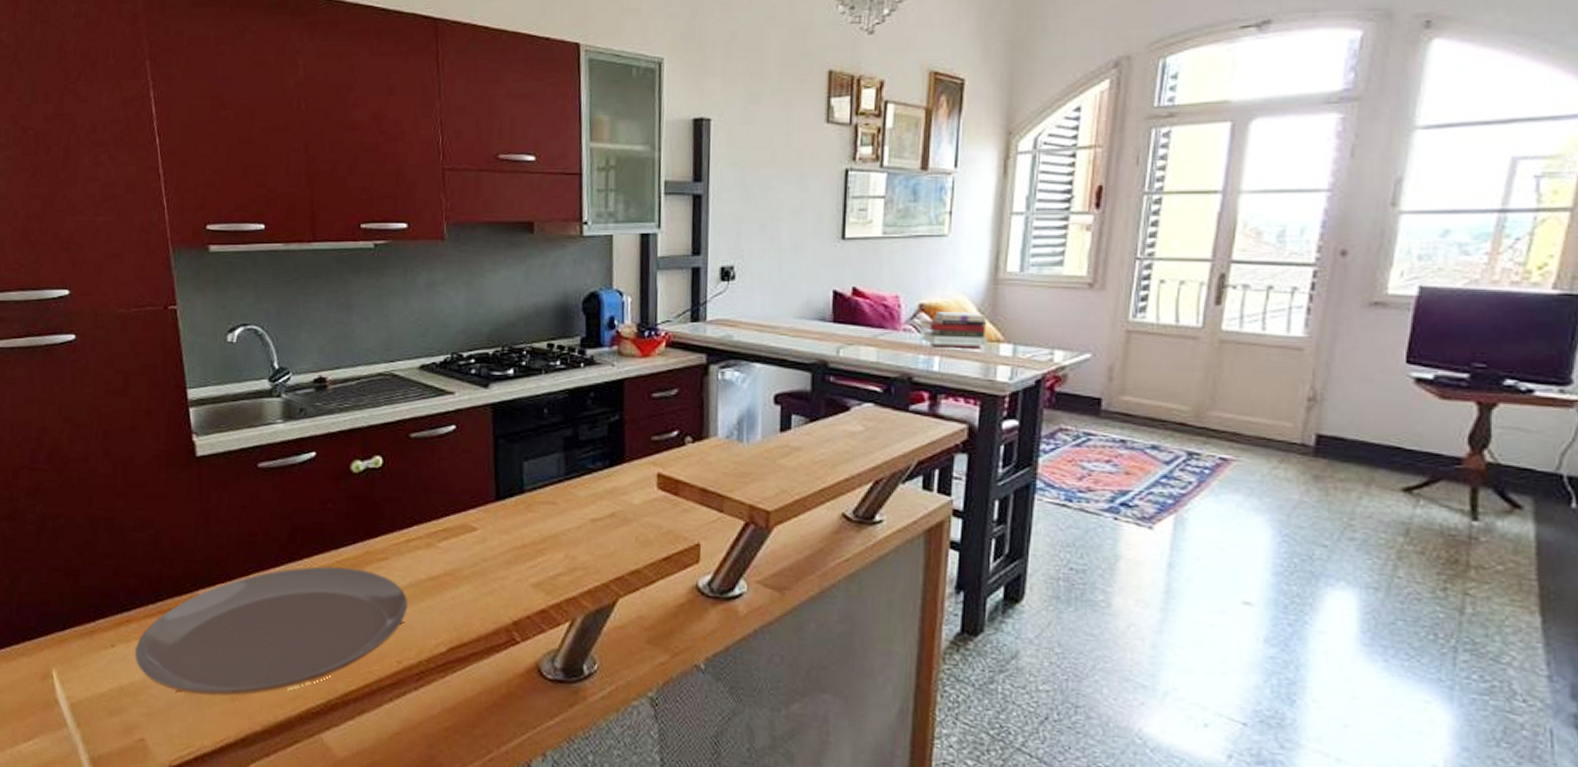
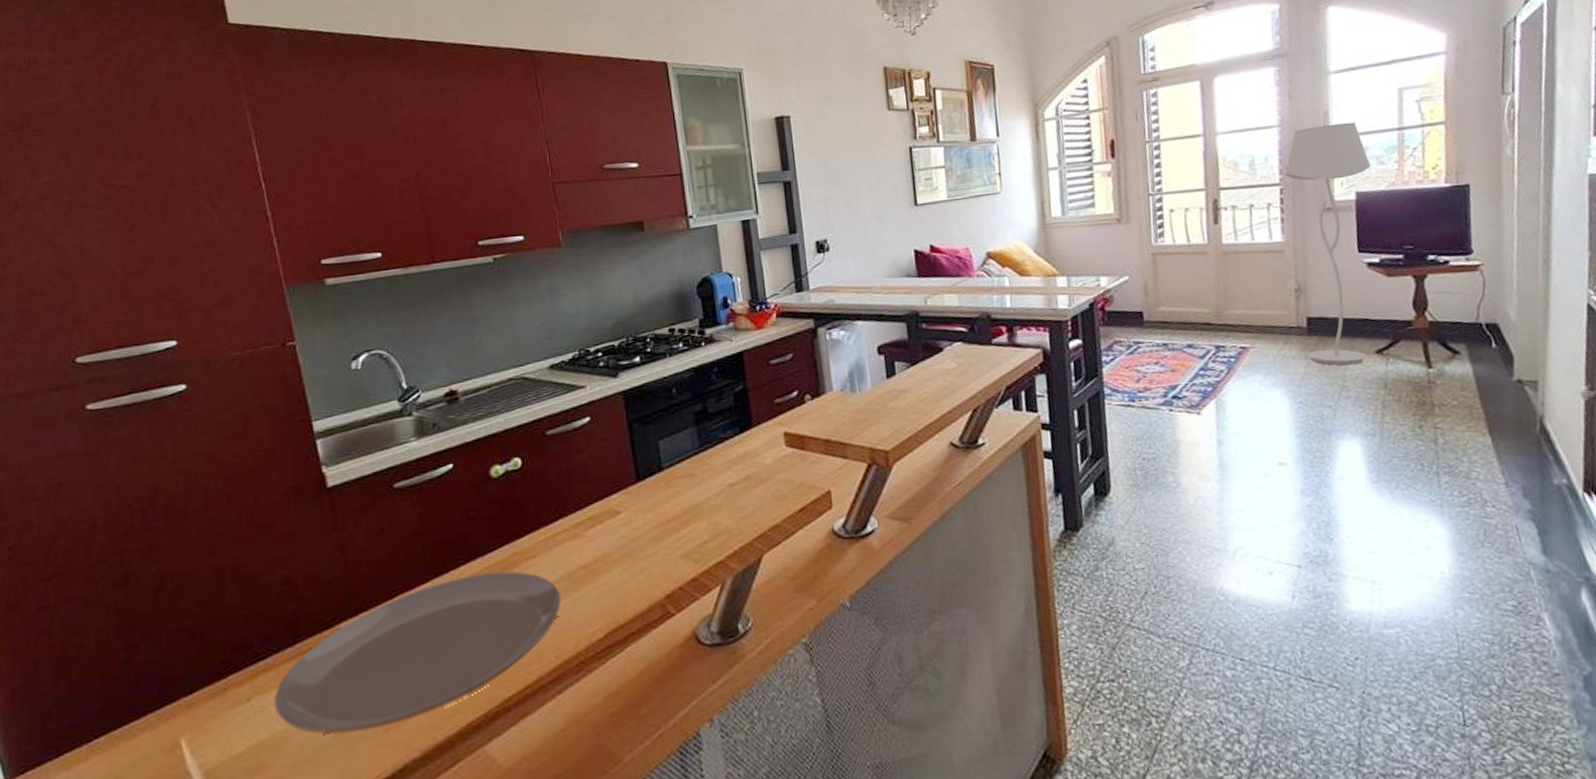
books: present [919,310,987,348] -> none [989,254,1046,287]
floor lamp: none [1306,195,1449,501] -> present [1284,121,1371,366]

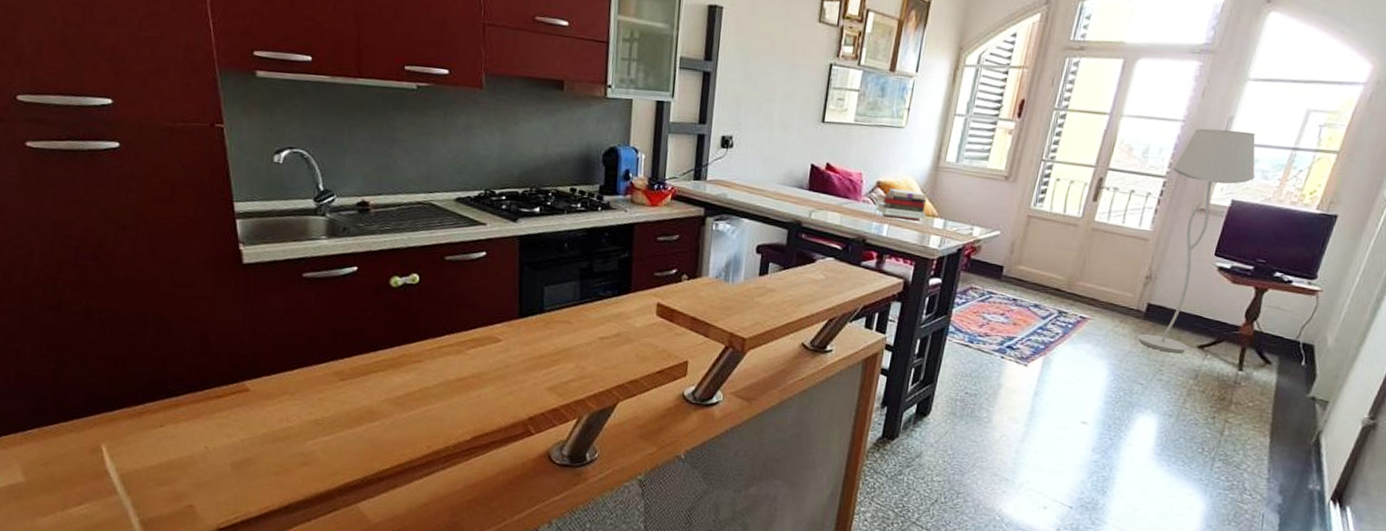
plate: present [275,571,560,735] -> none [183,365,438,472]
books: none [989,254,1046,287] -> present [875,187,928,221]

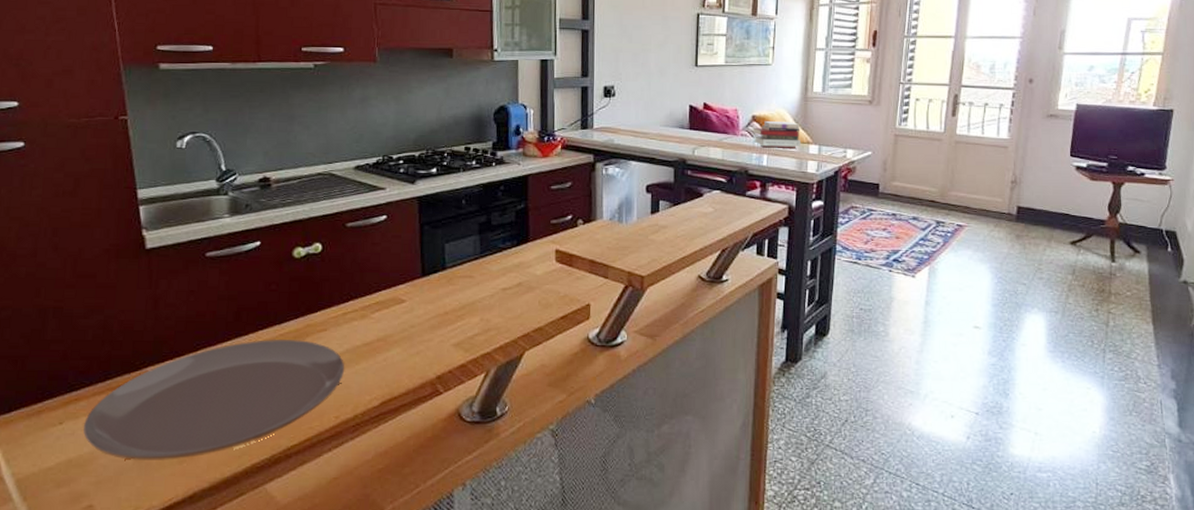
plate: none [183,365,438,472] -> present [83,340,344,460]
floor lamp: present [1136,128,1256,354] -> none [1012,42,1094,251]

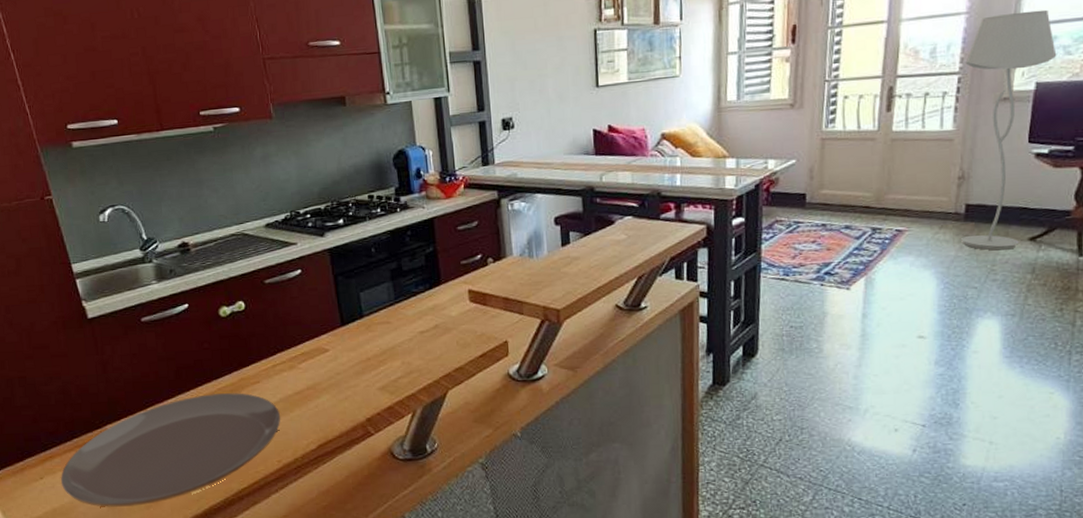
books: present [752,120,800,148] -> none [662,136,716,167]
floor lamp: none [1012,42,1094,251] -> present [960,9,1057,251]

